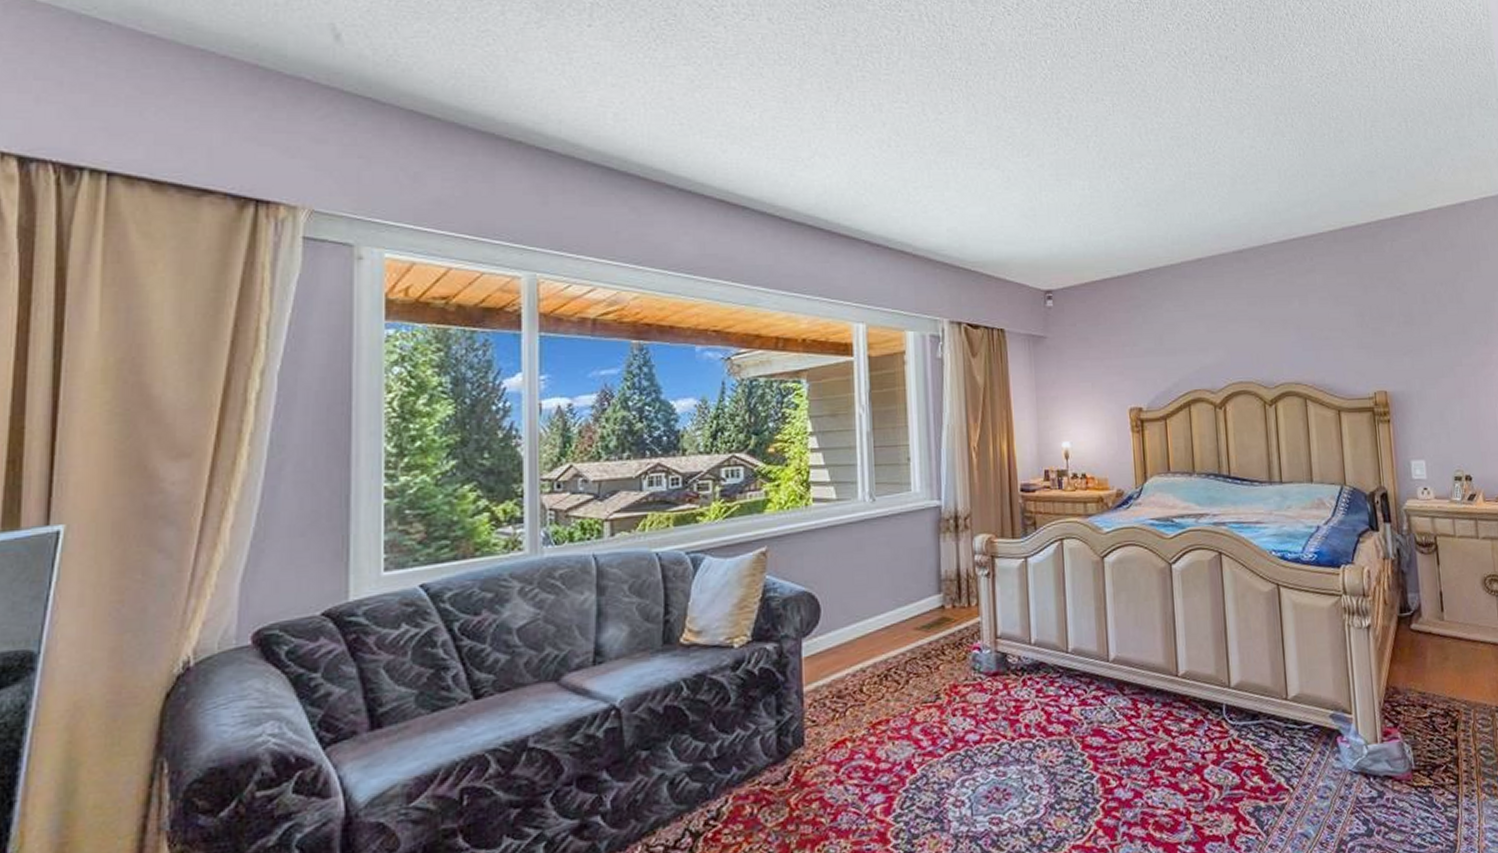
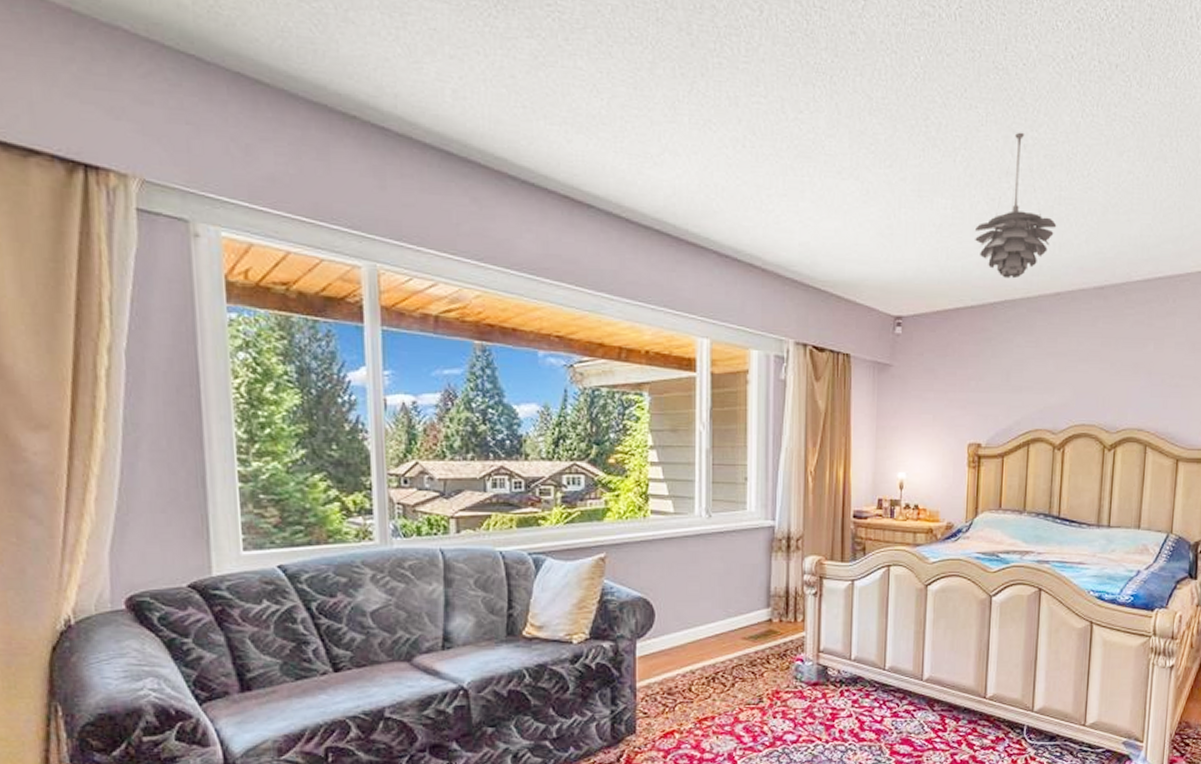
pendant light: none [1114,118,1191,249] -> present [975,132,1057,279]

